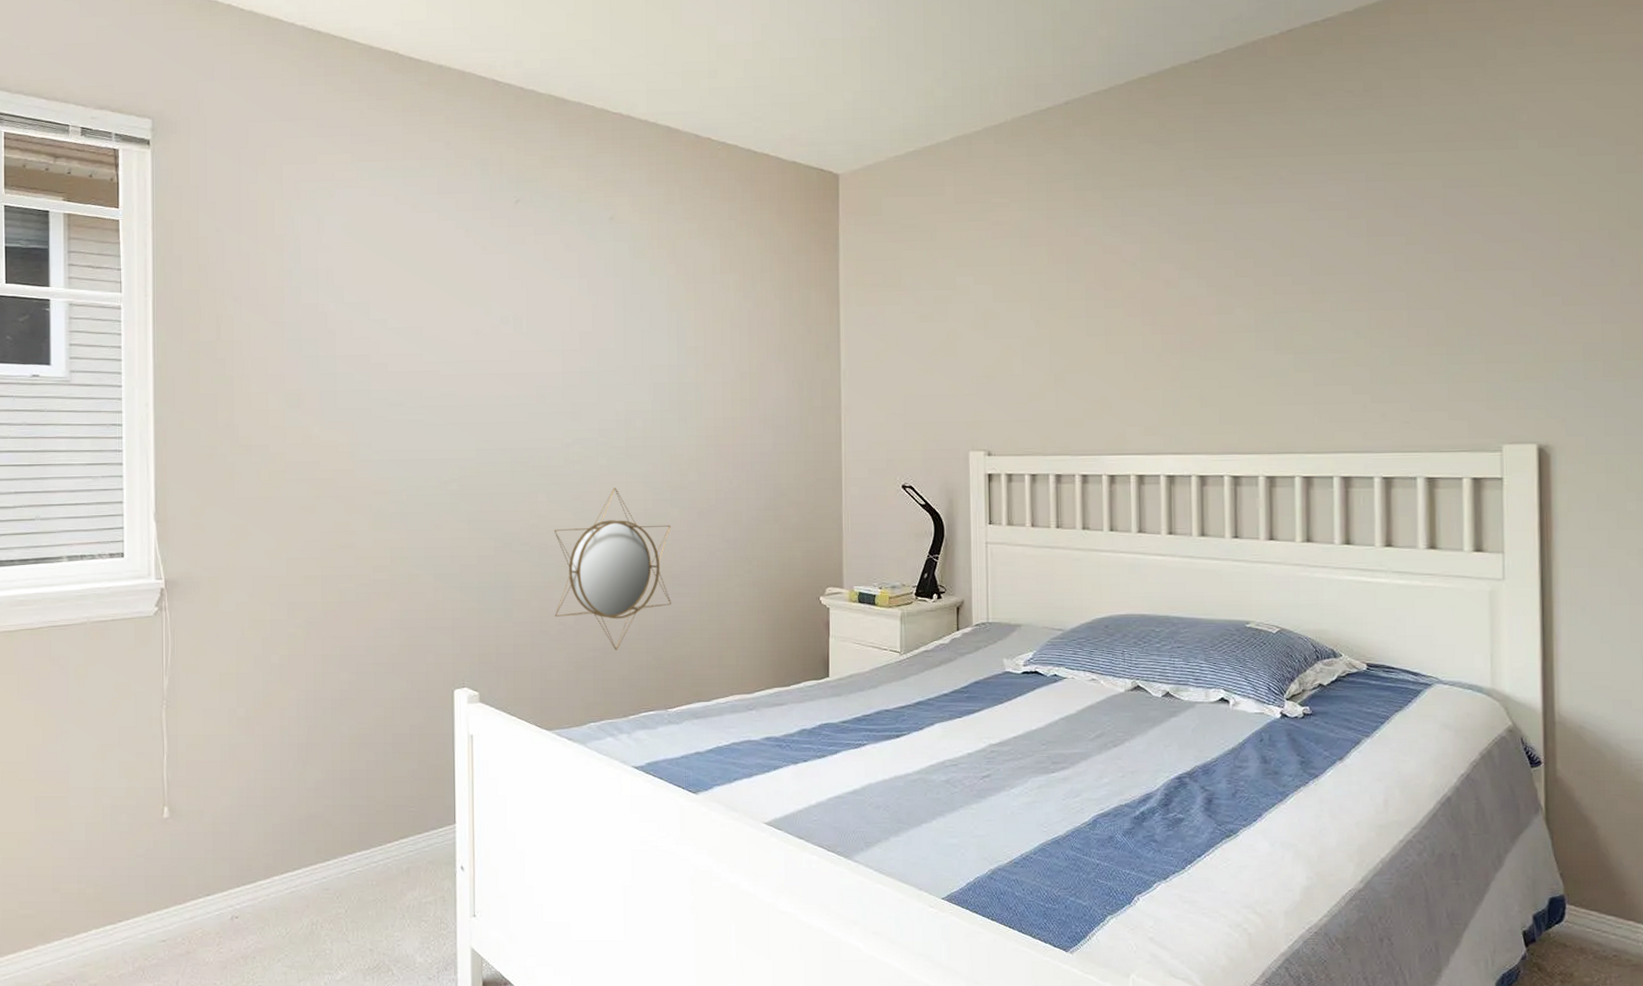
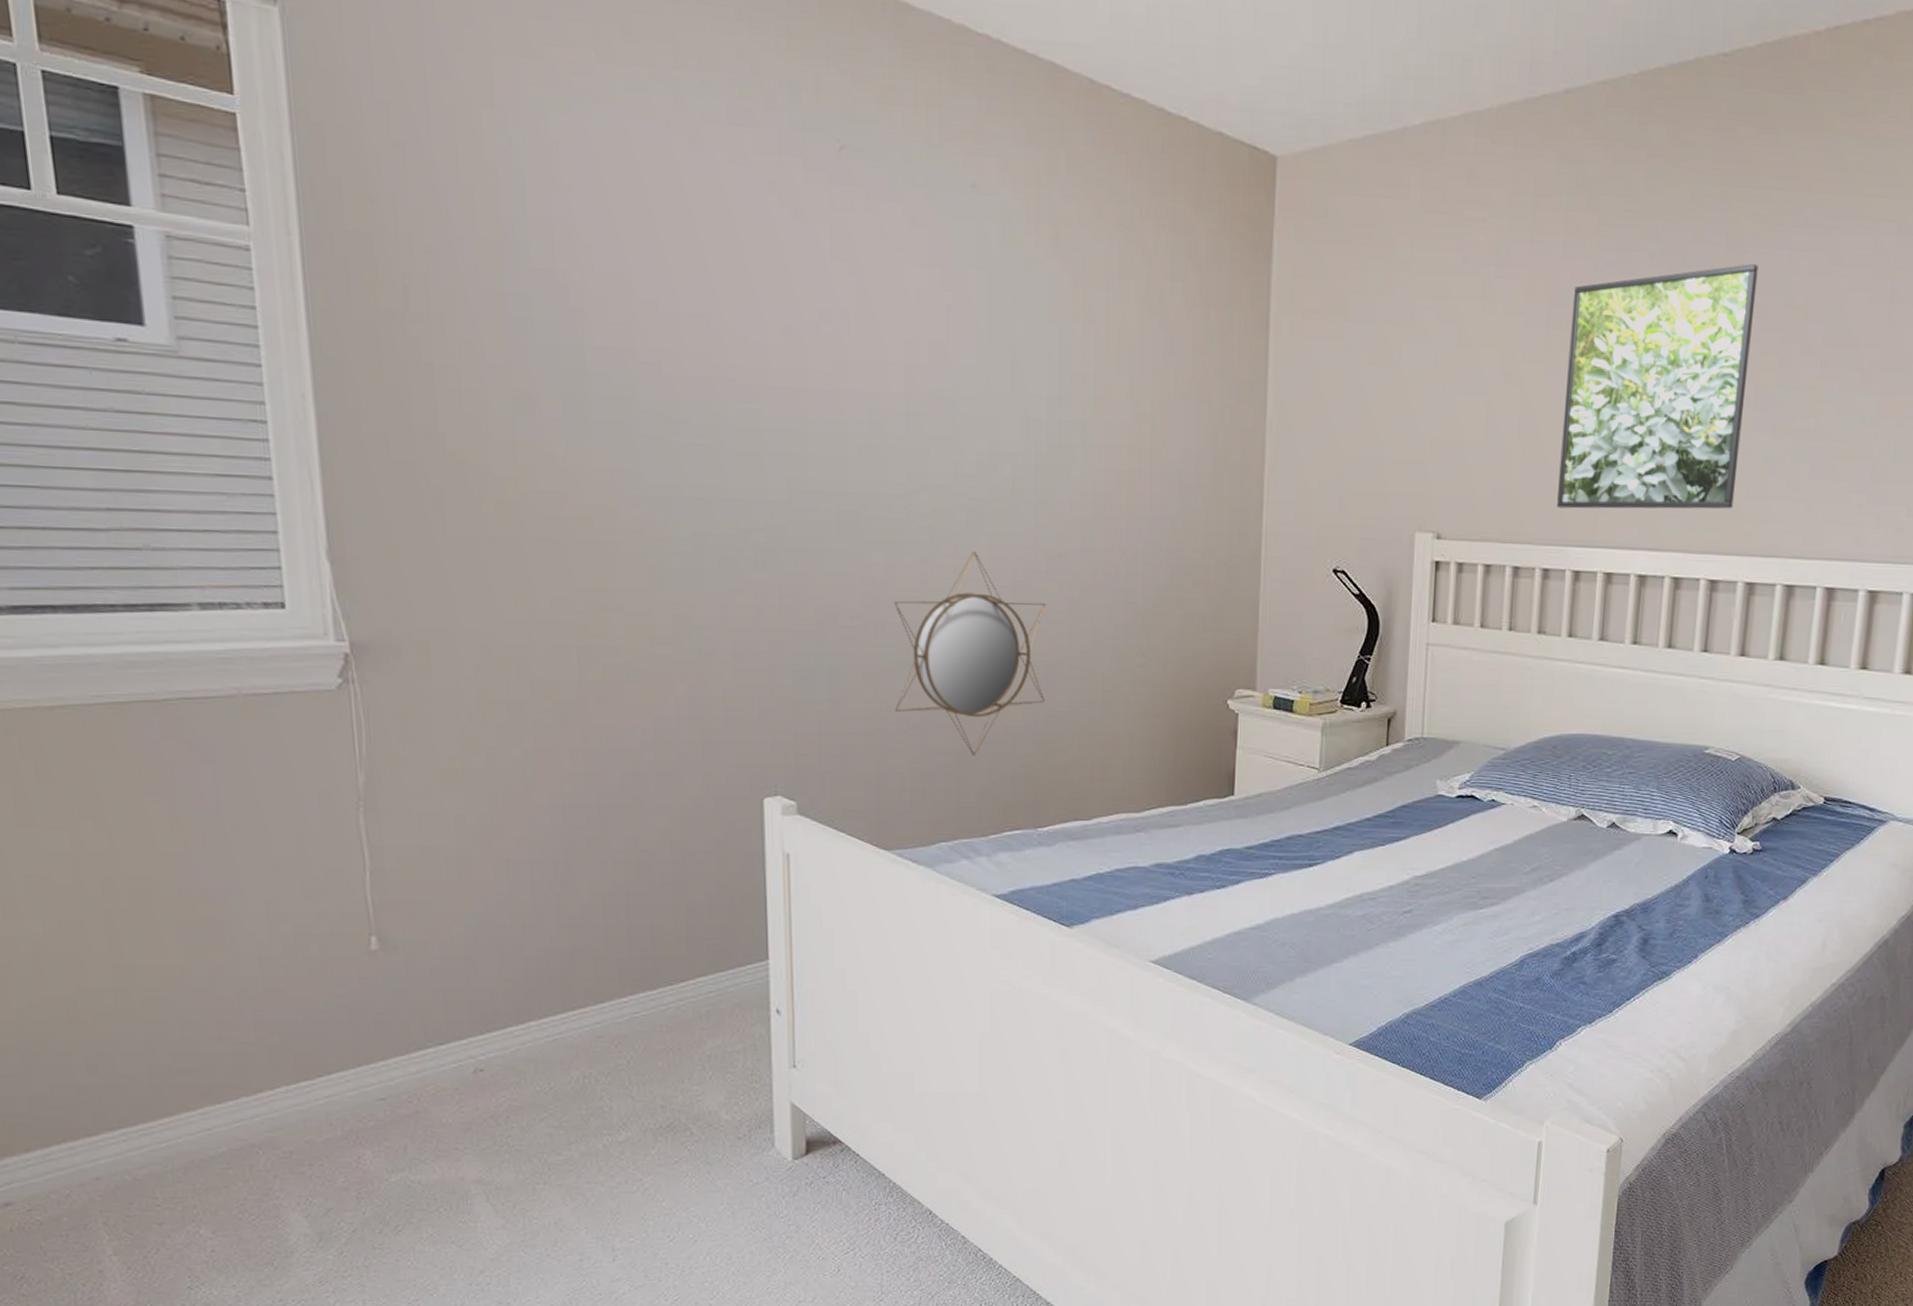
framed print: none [1087,217,1247,424] -> present [1557,264,1759,509]

